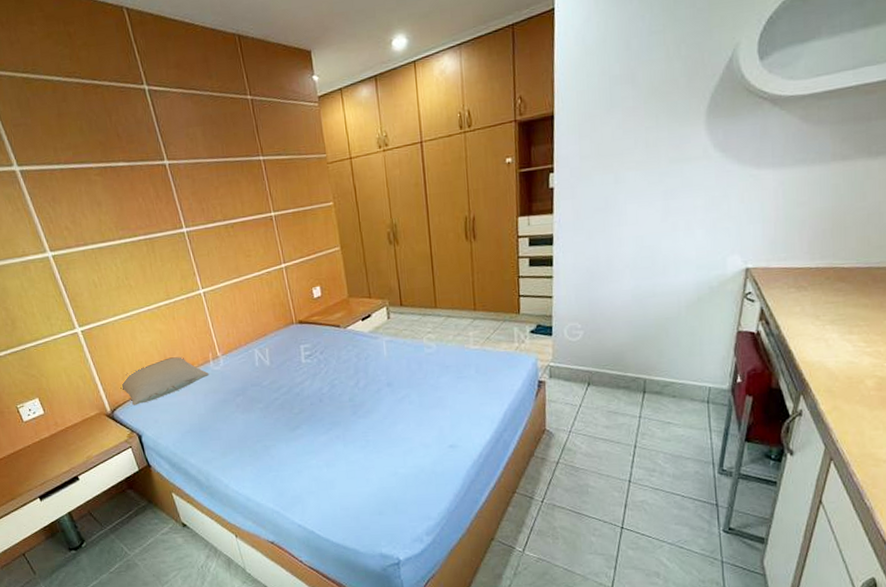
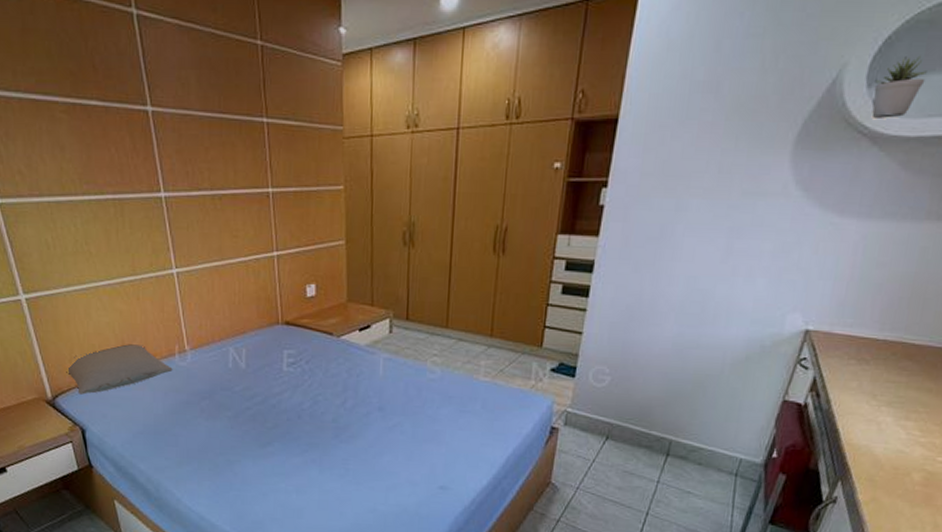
potted plant: none [766,29,808,84] -> present [871,57,927,118]

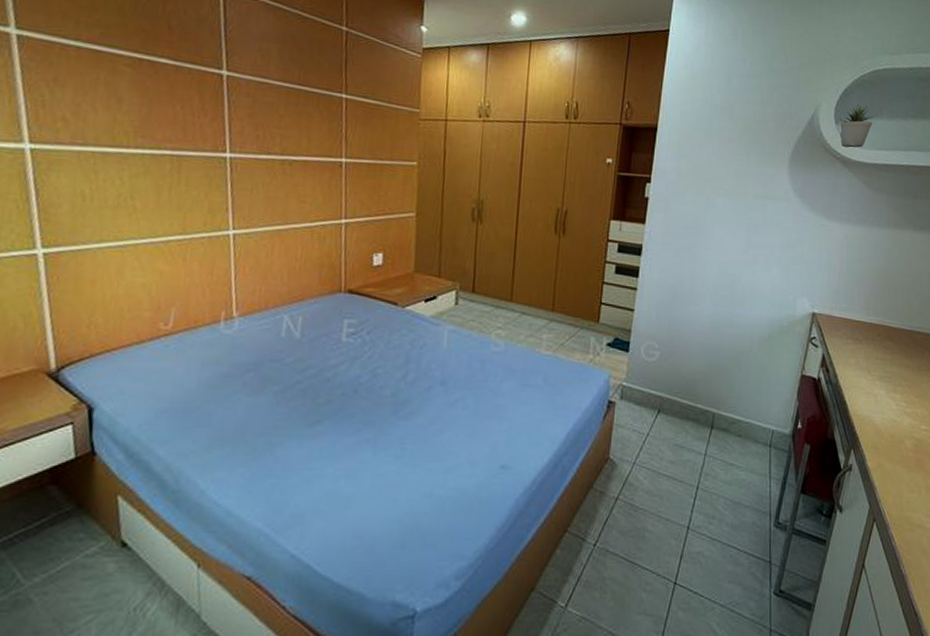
pillow: present [69,344,173,395] -> none [84,308,215,366]

